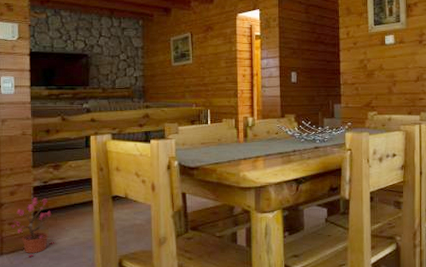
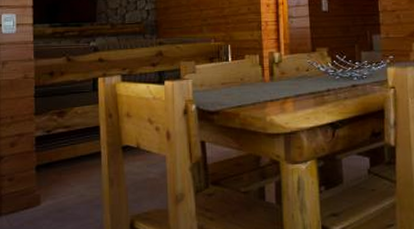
potted plant: present [10,197,55,257] -> none [10,148,59,218]

